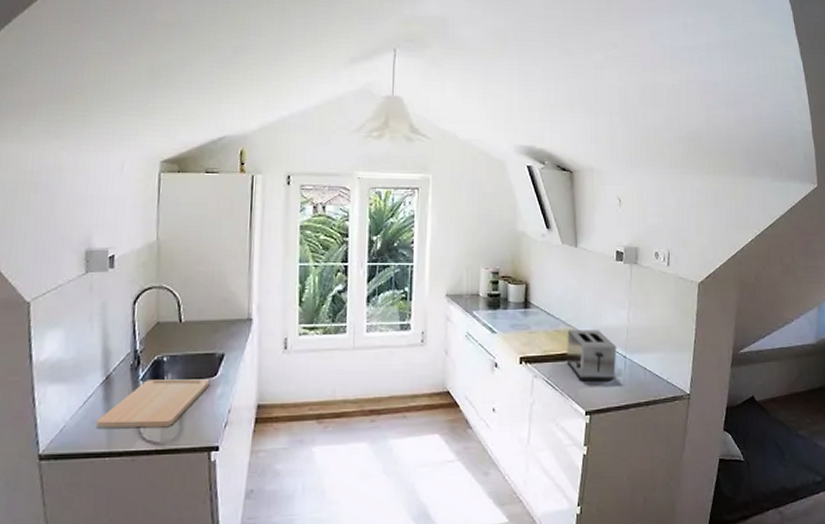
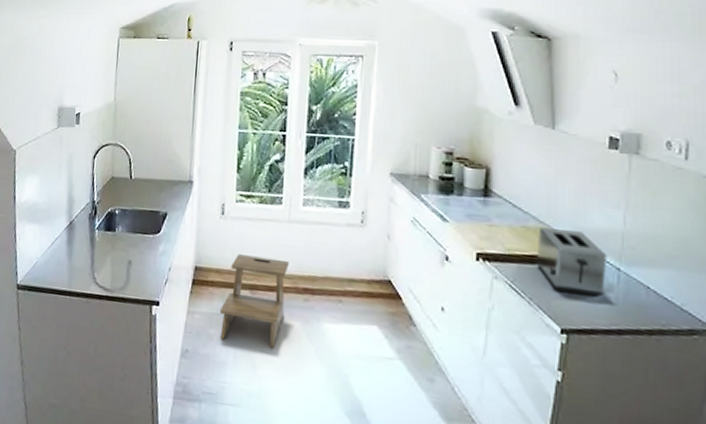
cutting board: present [96,379,210,428] -> none [61,229,154,276]
step stool: none [285,386,355,474] -> present [219,254,289,350]

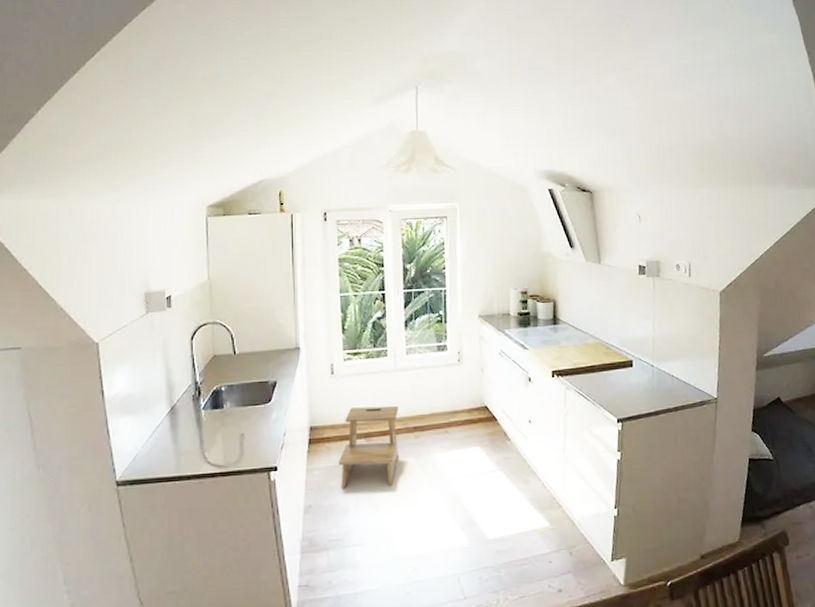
toaster: present [536,228,607,297] -> none [595,341,645,391]

